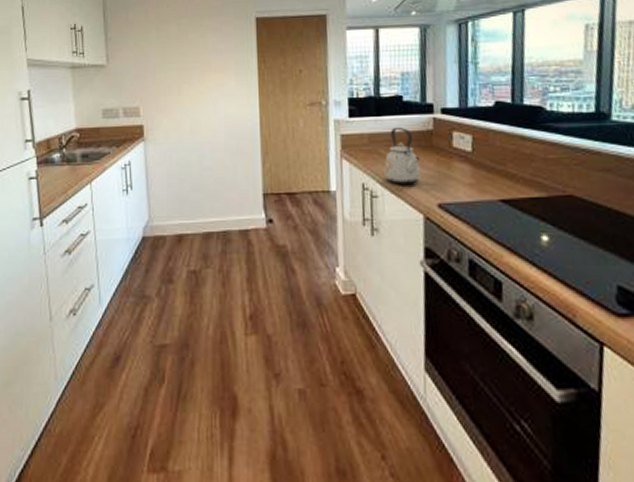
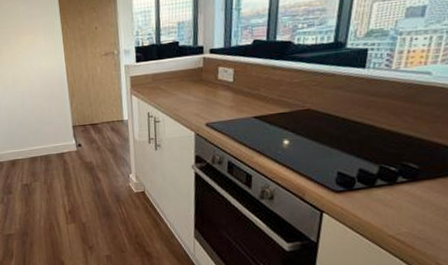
kettle: present [384,126,420,185] -> none [164,66,193,112]

